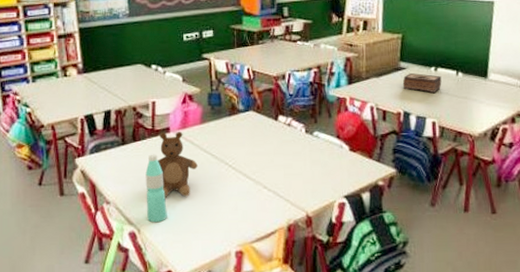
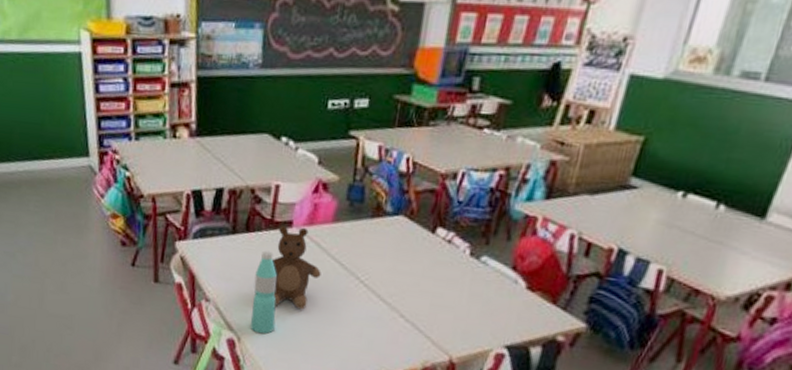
tissue box: present [402,73,442,93] -> none [625,196,691,229]

